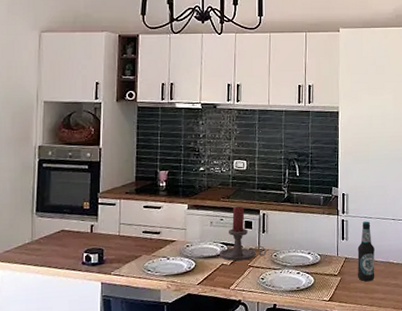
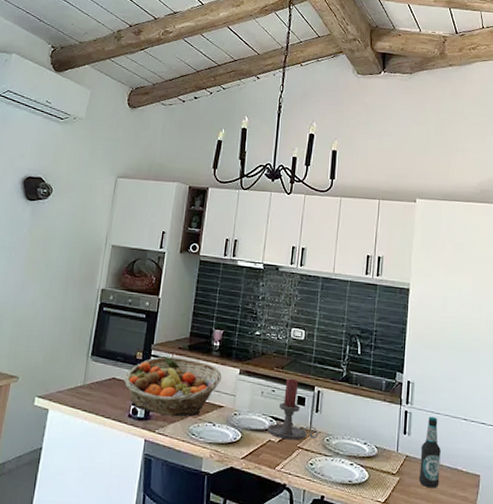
fruit basket: none [73,202,171,258] -> present [123,356,222,417]

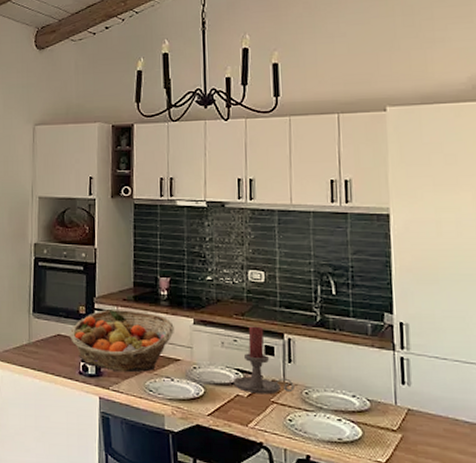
bottle: present [418,416,441,489] -> none [426,363,456,447]

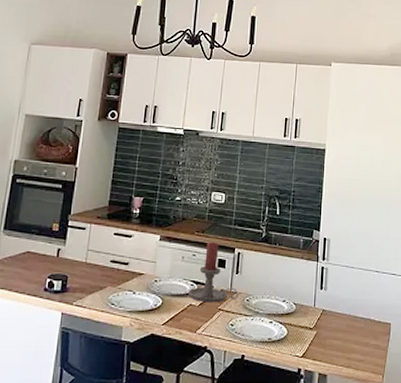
fruit basket: present [69,310,174,373] -> none [39,227,142,288]

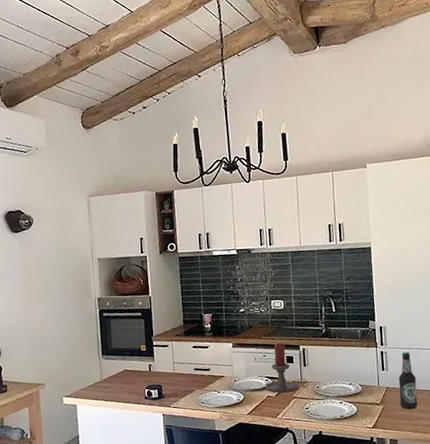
bottle: none [334,271,355,339] -> present [398,352,418,410]

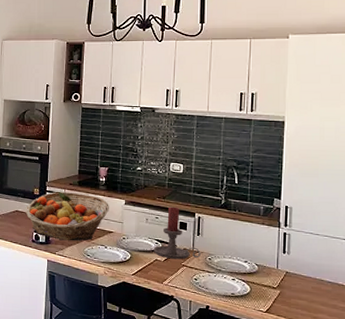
fruit basket: none [134,343,218,393] -> present [25,192,109,241]
bottle: present [398,352,418,410] -> none [299,237,321,300]

